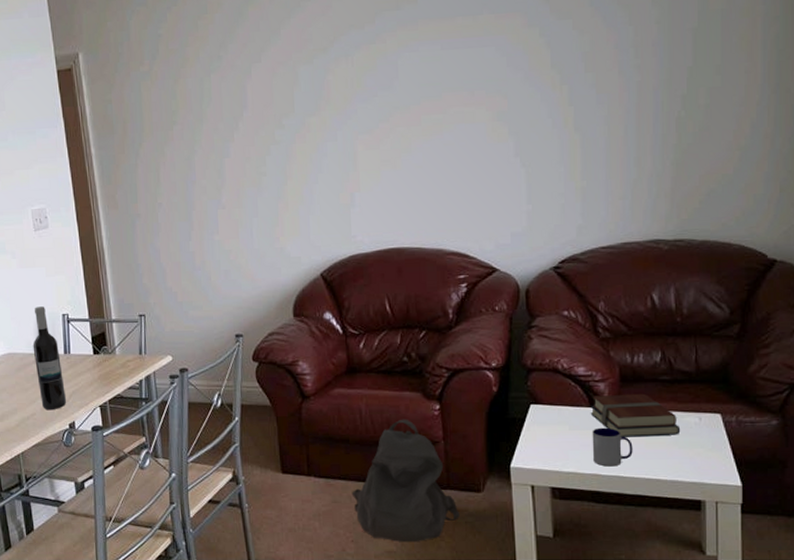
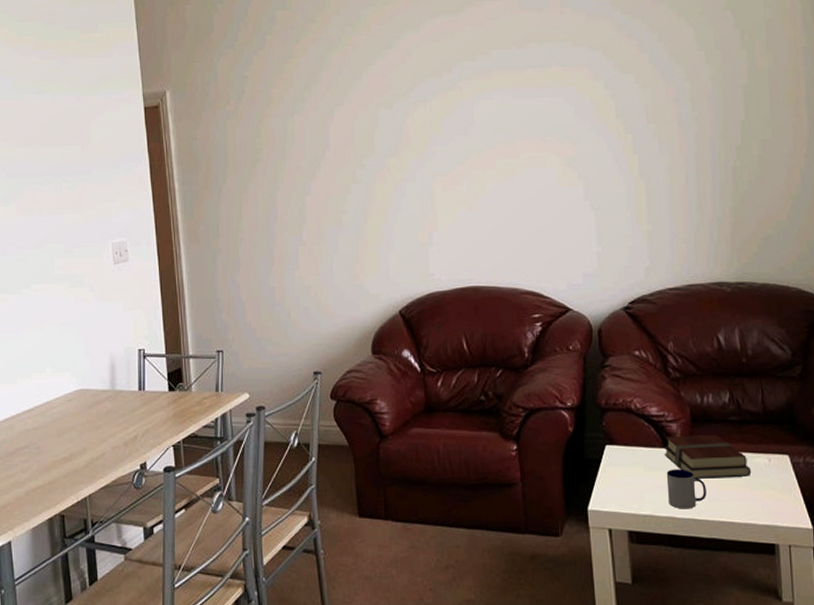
wine bottle: present [32,306,67,409] -> none [106,341,139,449]
backpack: present [351,419,460,542] -> none [429,459,539,590]

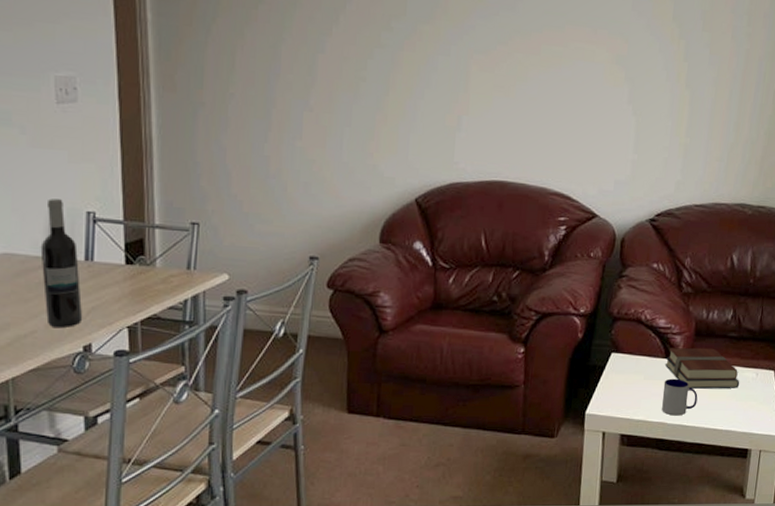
wine bottle: none [106,341,139,449] -> present [40,199,83,327]

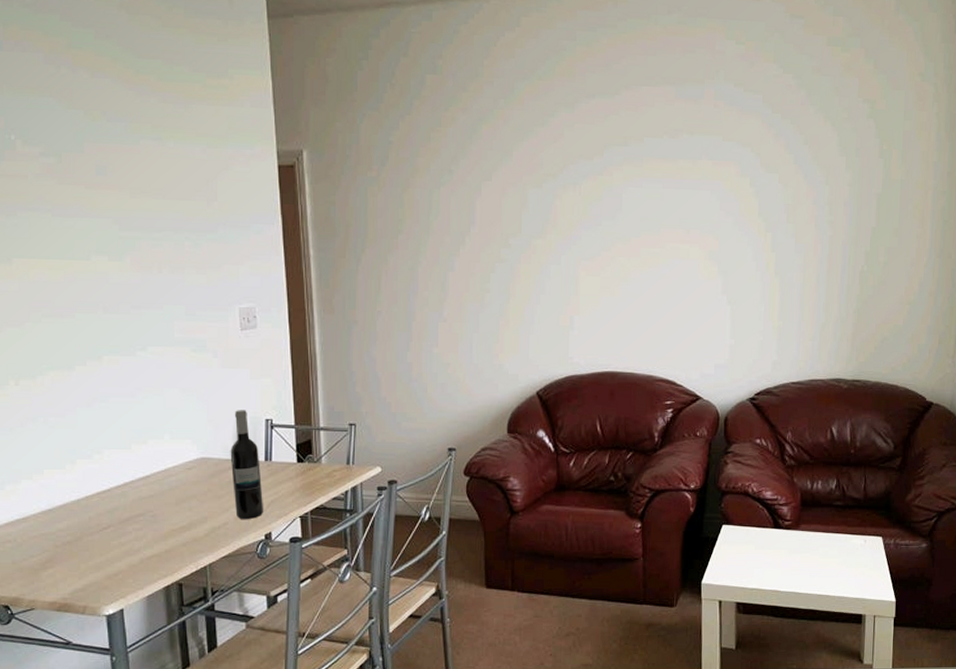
mug: present [662,378,698,416] -> none [774,547,808,584]
books: present [665,347,740,389] -> none [774,517,849,557]

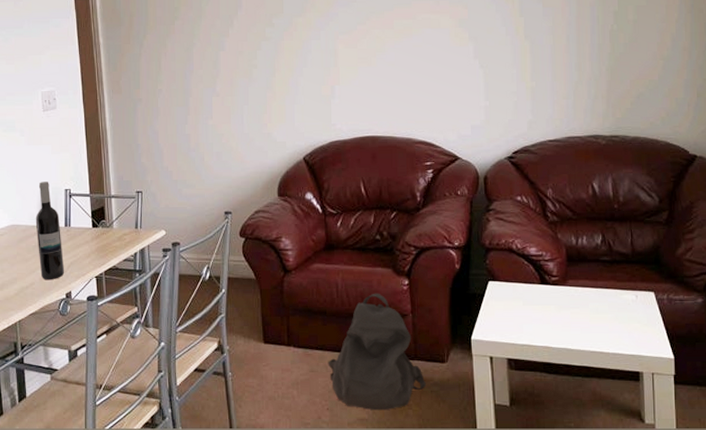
backpack: none [553,536,653,655] -> present [327,293,426,410]

